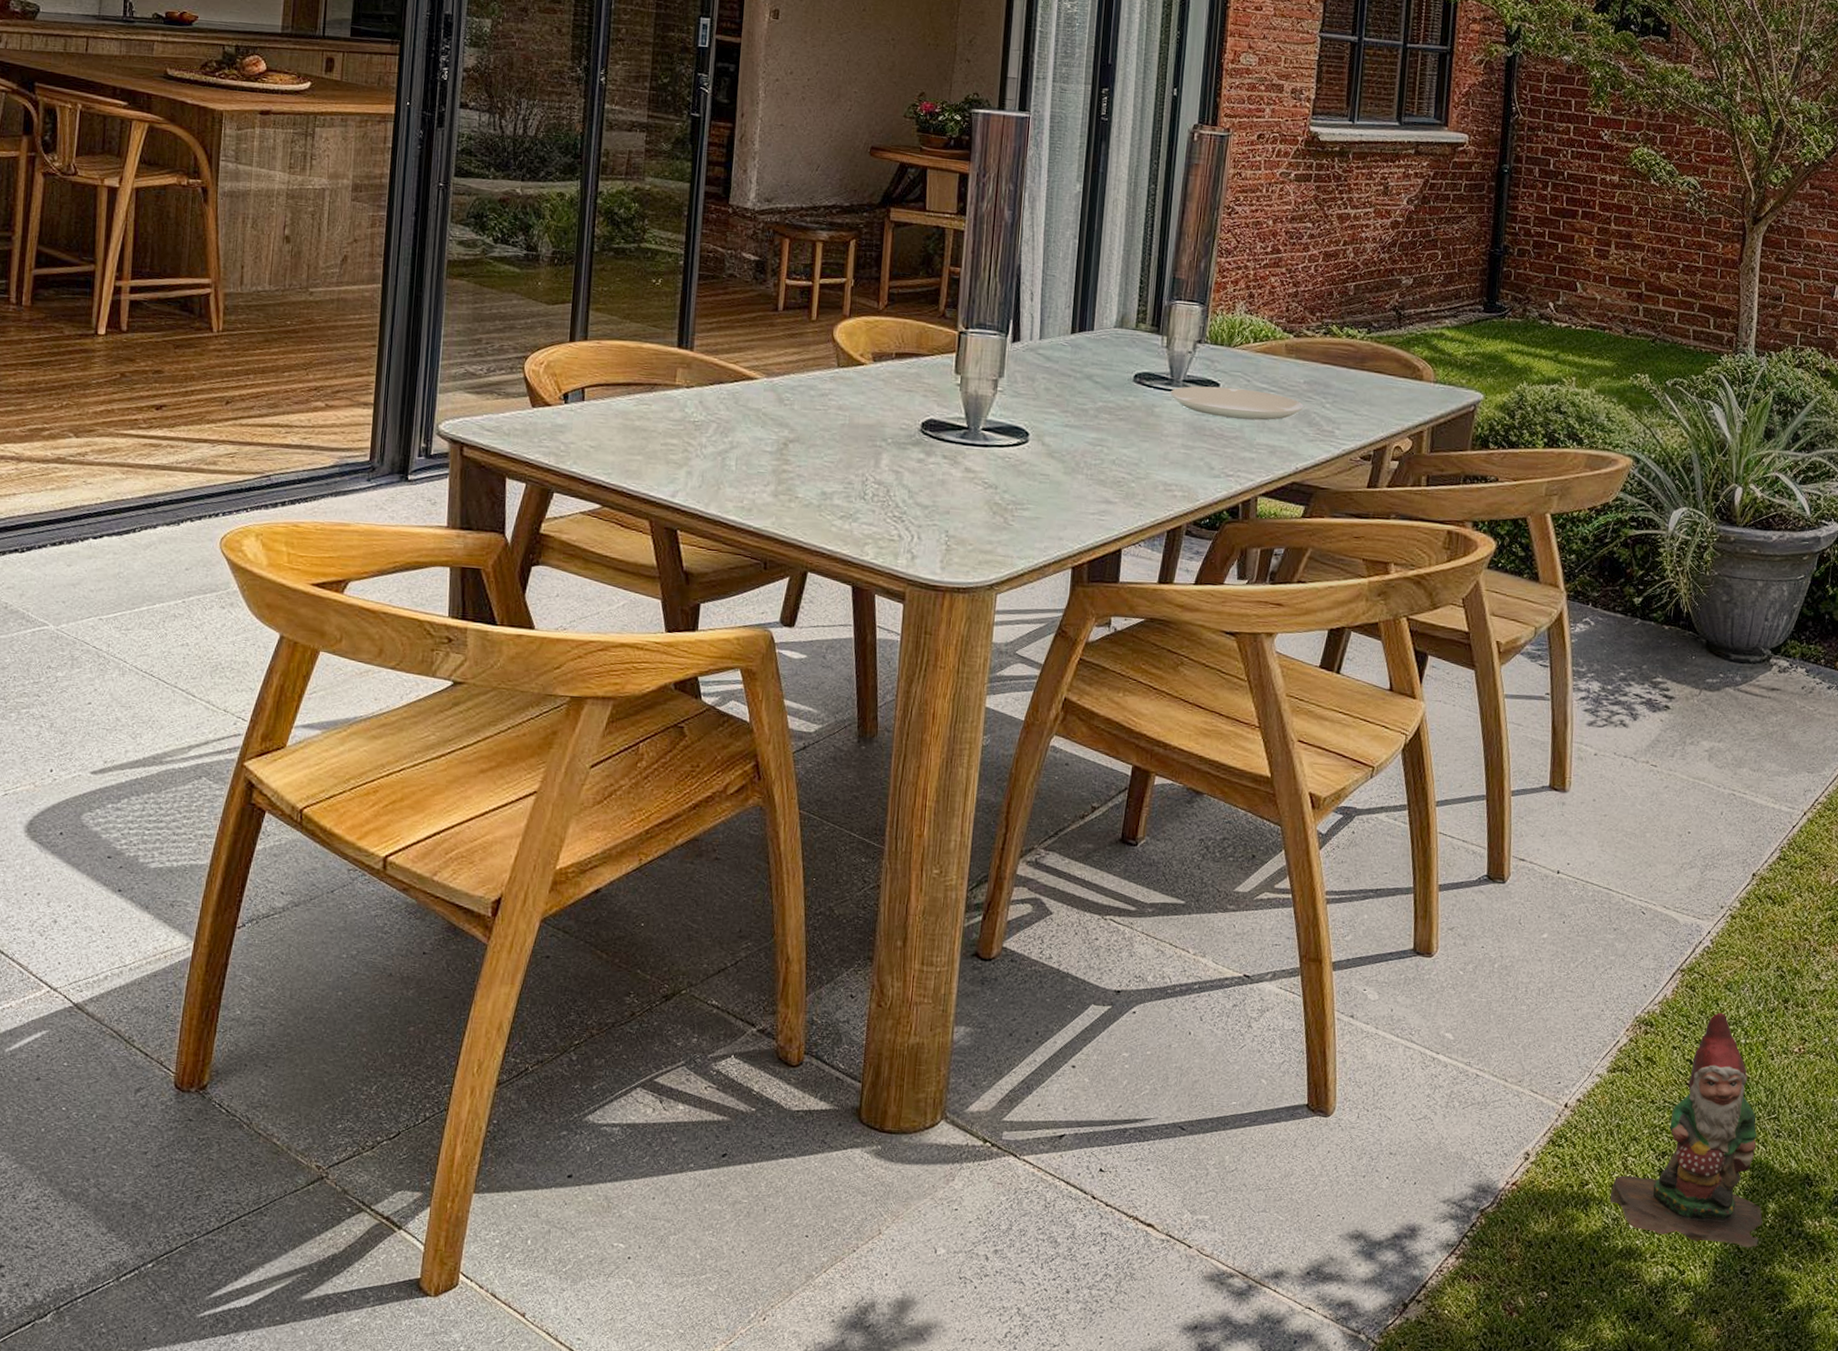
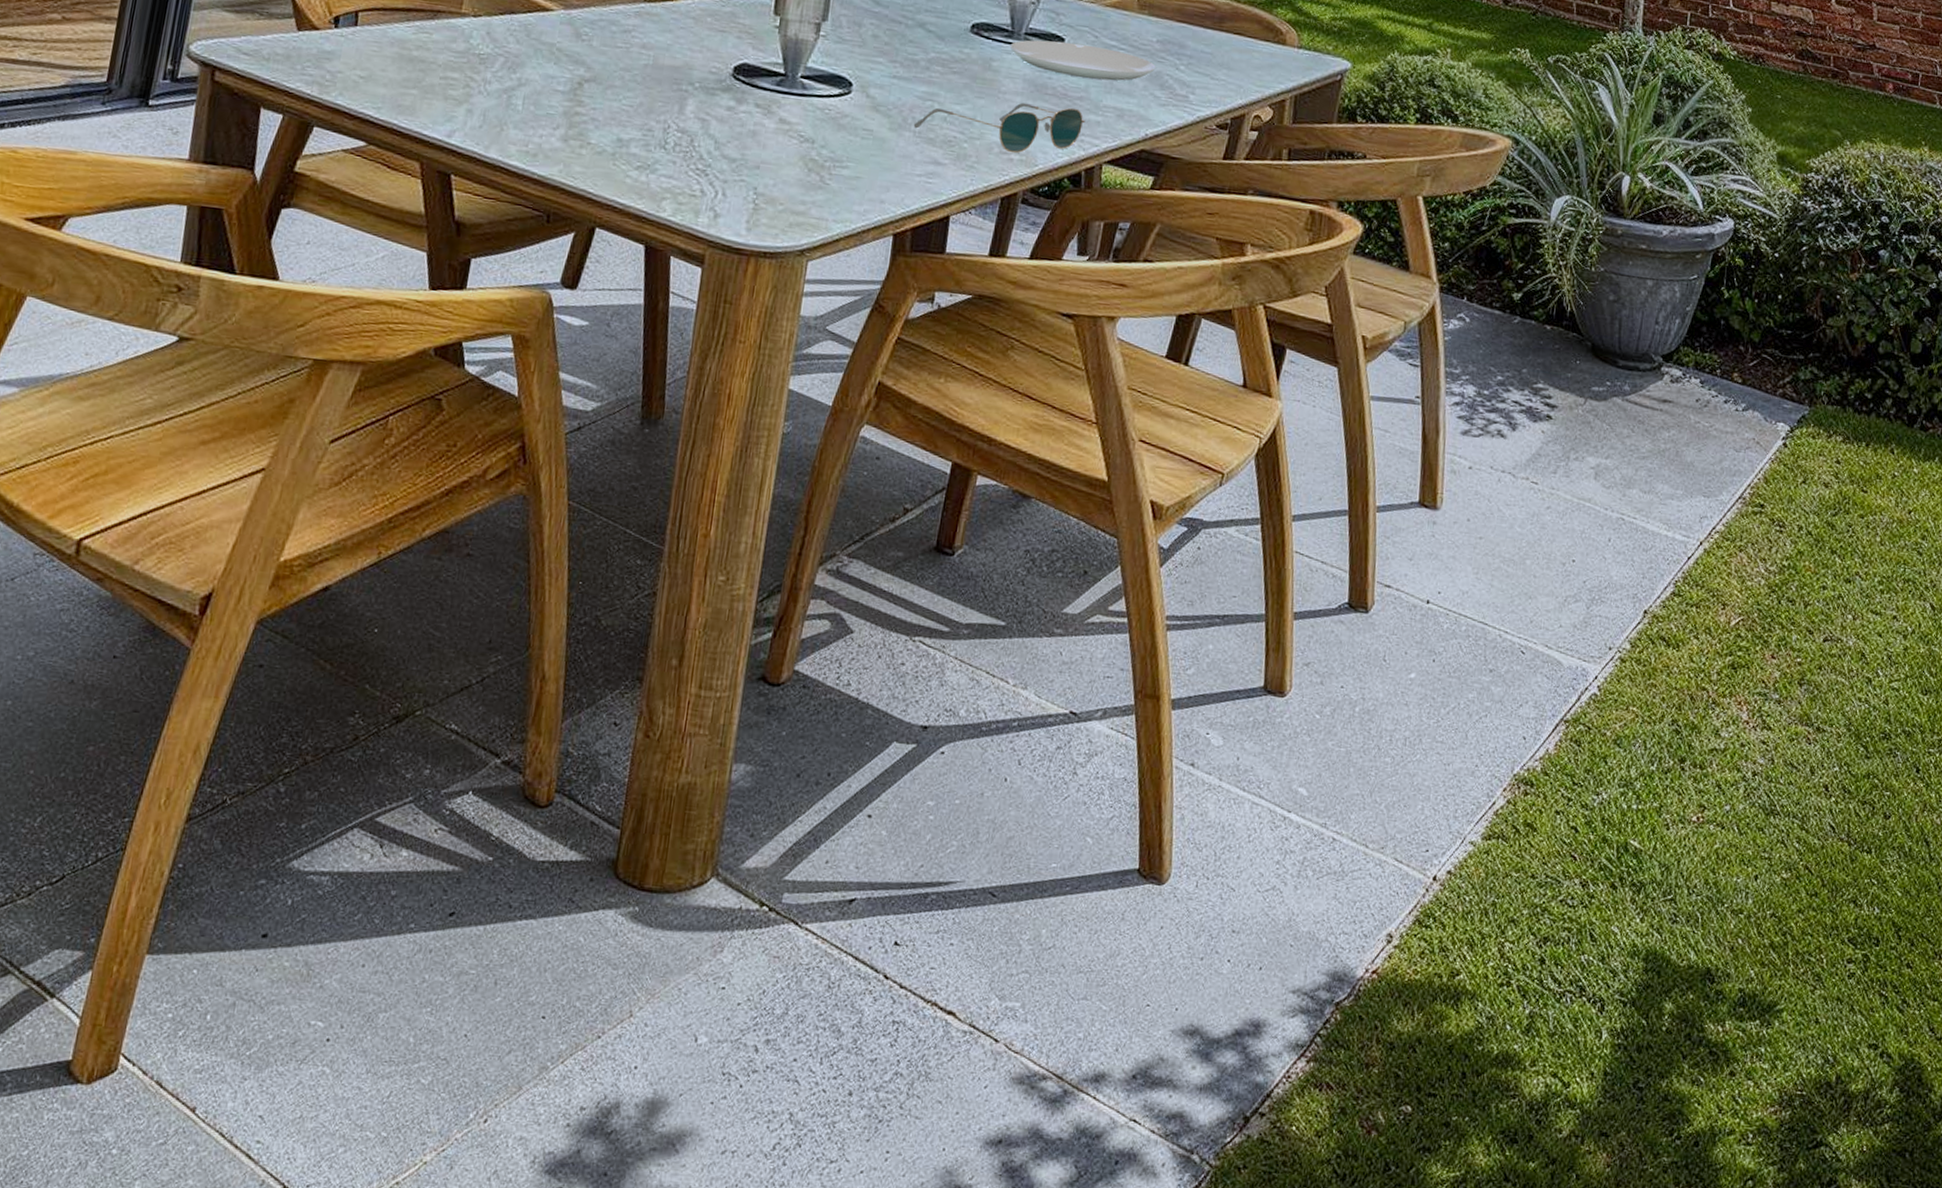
sunglasses: none [1085,444,1241,491] -> present [913,102,1086,154]
garden gnome: present [1610,1012,1763,1248] -> none [1484,772,1658,1057]

